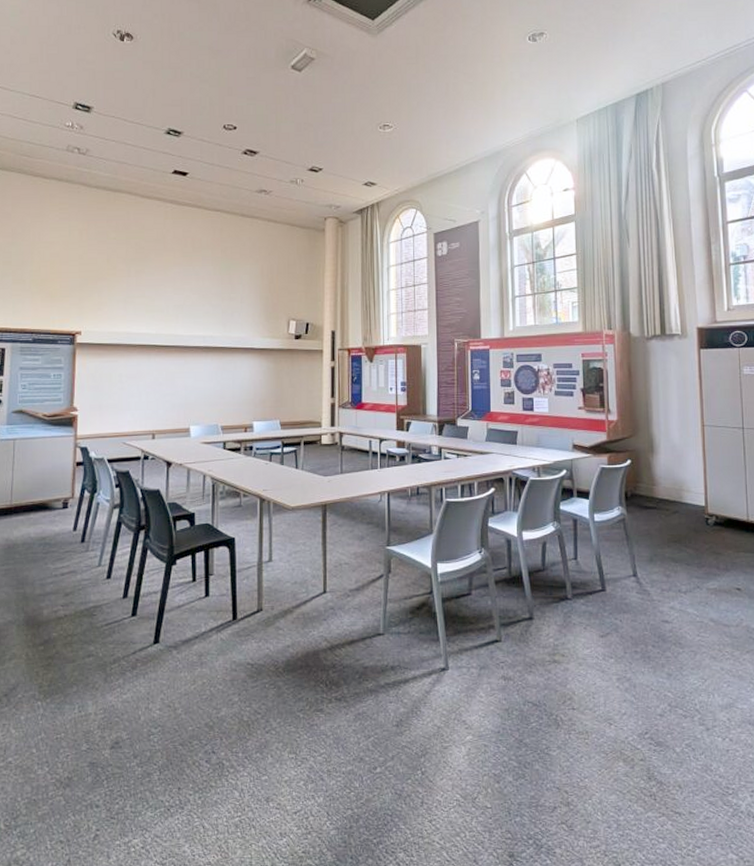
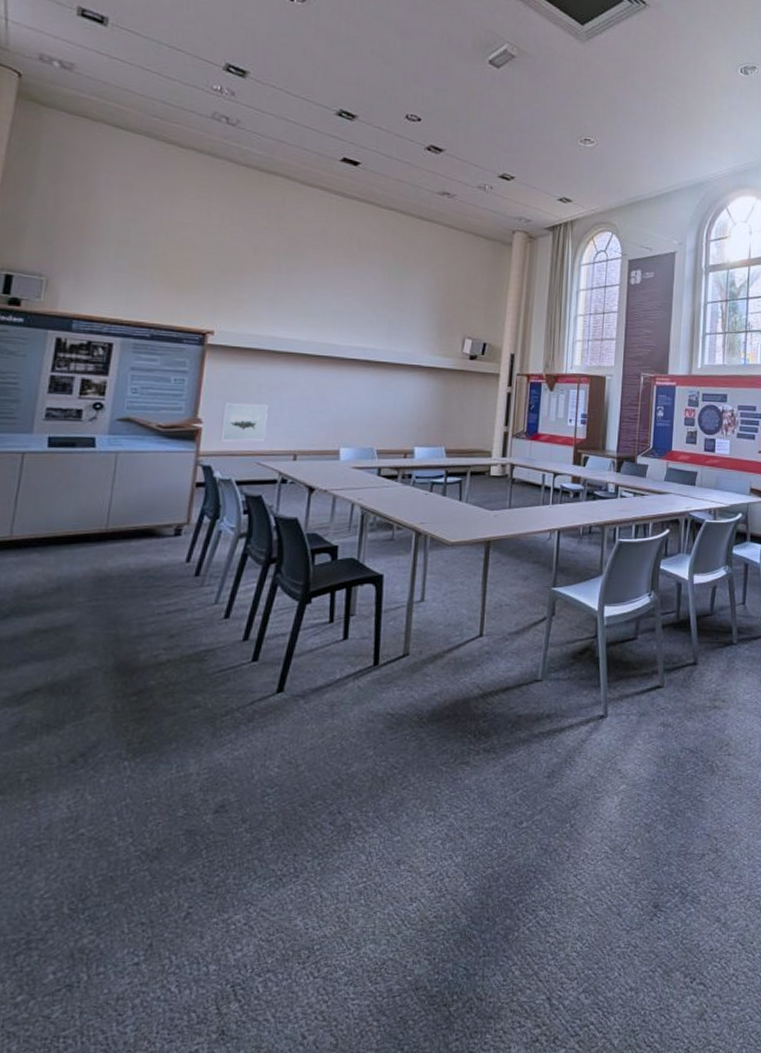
wall art: none [92,392,129,426] -> present [219,403,268,442]

